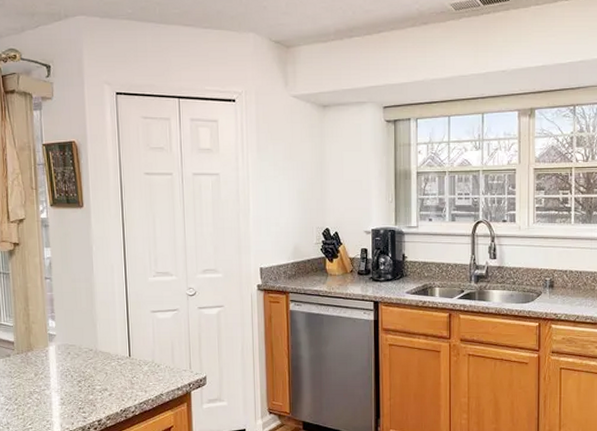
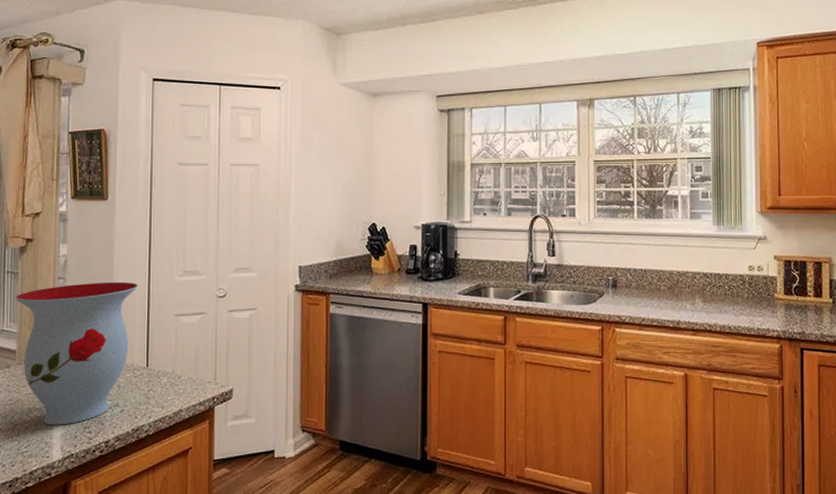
vase: none [9,281,117,406] -> present [15,281,139,425]

